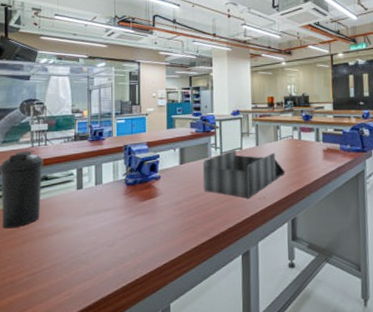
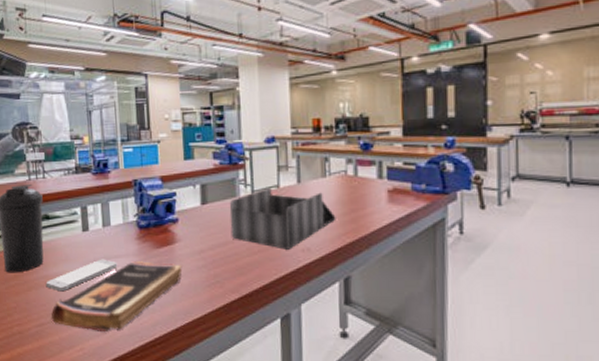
smartphone: none [40,212,106,243] -> present [45,259,118,292]
book: none [42,213,162,276] -> present [51,261,183,331]

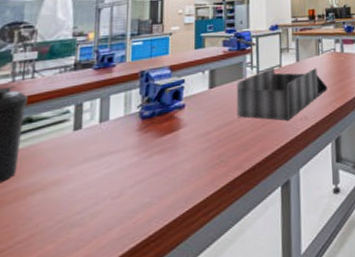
smartphone: present [45,259,118,292] -> none [14,157,112,205]
book: present [51,261,183,331] -> none [14,150,186,247]

